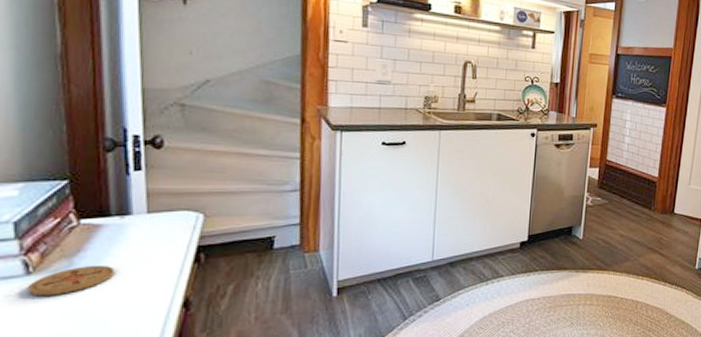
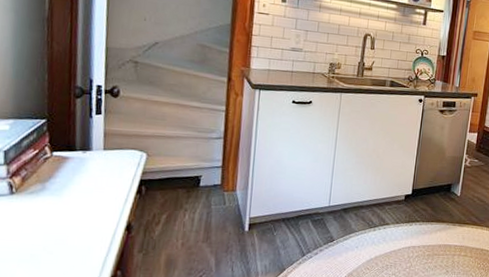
coaster: present [26,264,115,297] -> none [10,190,76,213]

